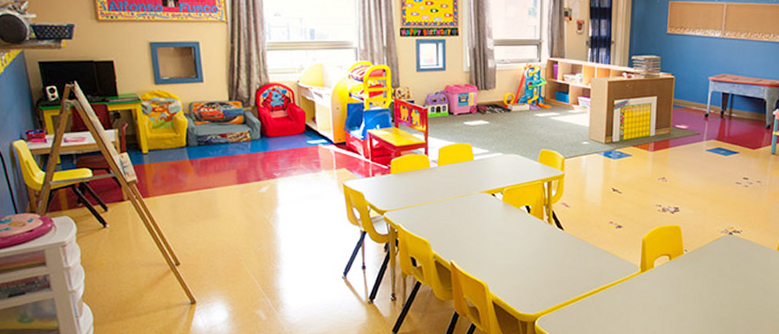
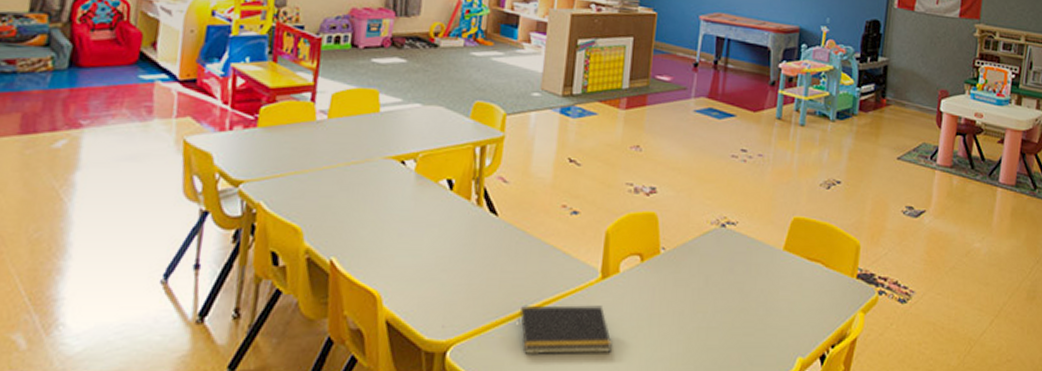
notepad: none [583,290,651,324] -> present [518,305,612,356]

